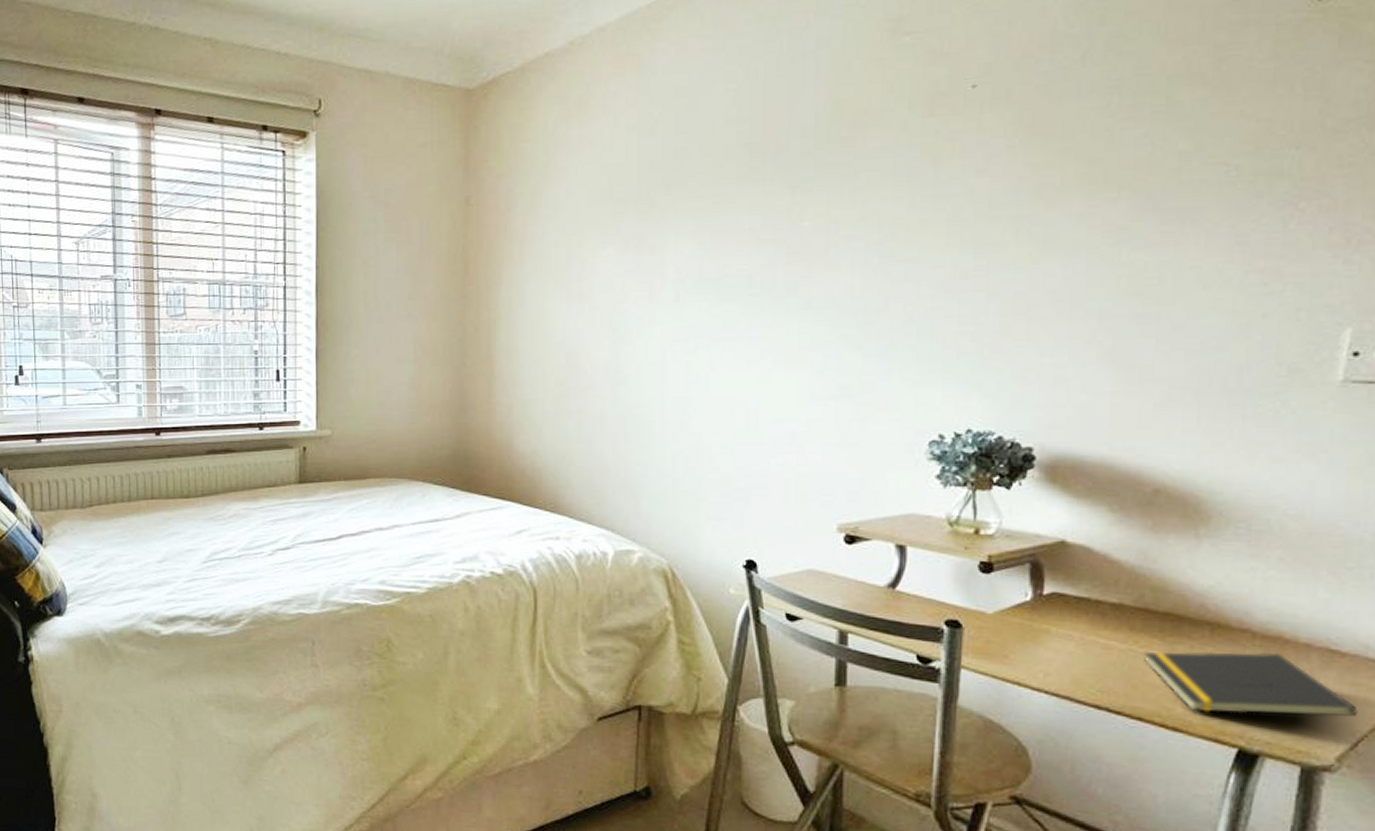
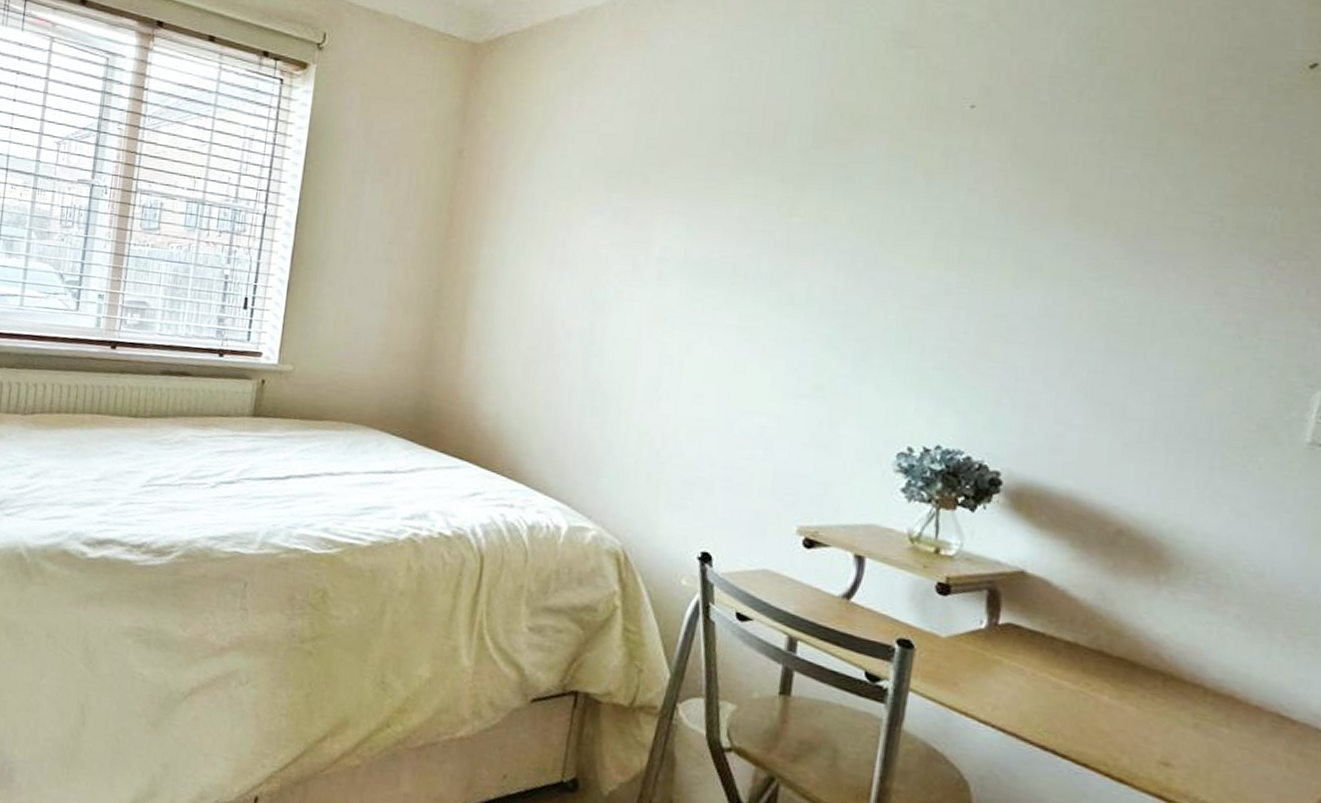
notepad: present [1144,651,1358,717] -> none [1094,695,1305,788]

